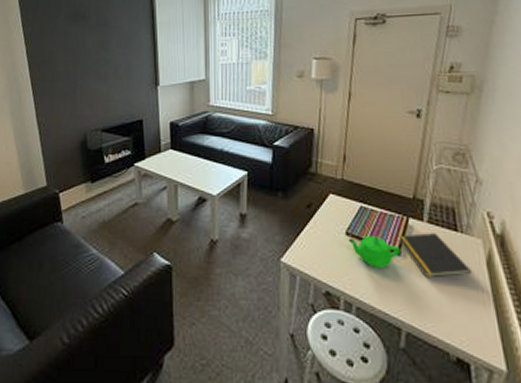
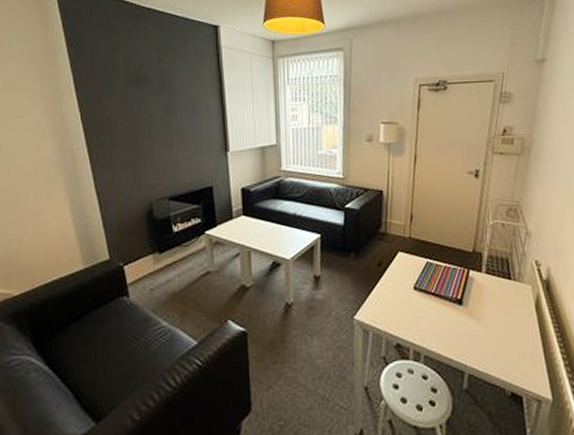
teapot: present [348,236,401,267] -> none [416,289,463,318]
notepad: present [398,233,471,277] -> none [461,282,523,323]

